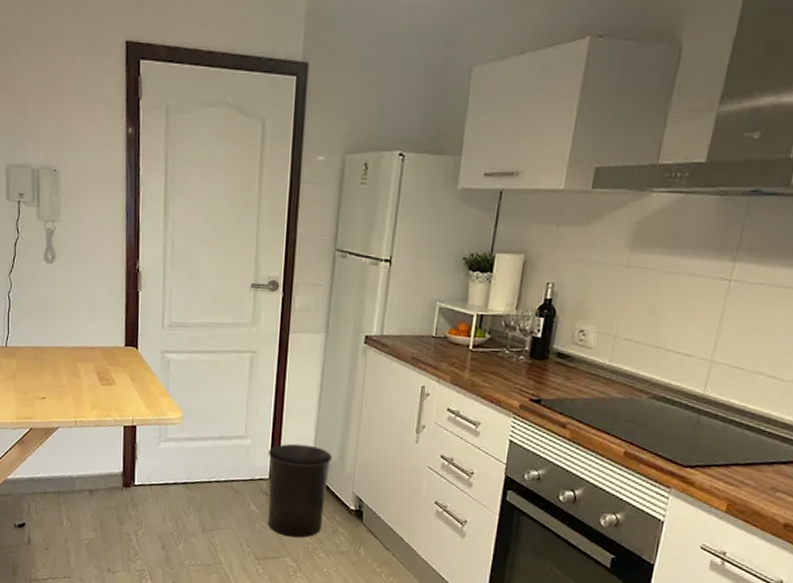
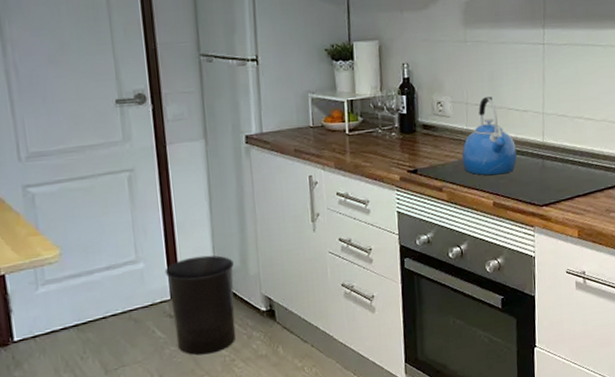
kettle: none [596,332,668,423] -> present [462,97,518,176]

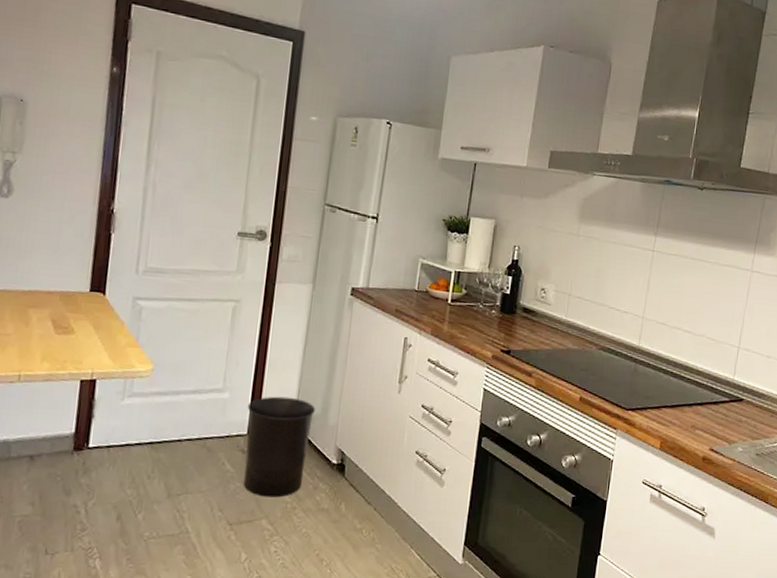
kettle: present [462,97,518,176] -> none [556,292,612,371]

